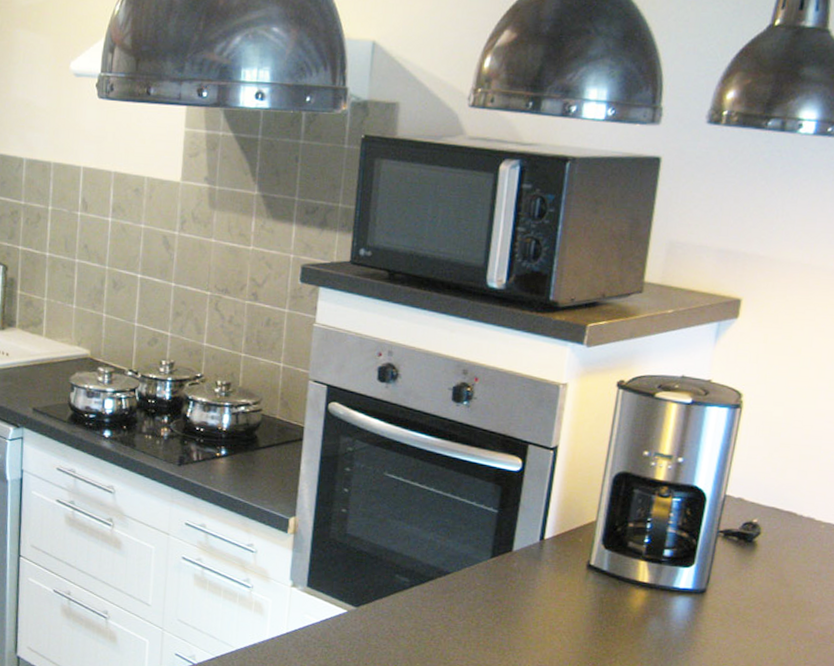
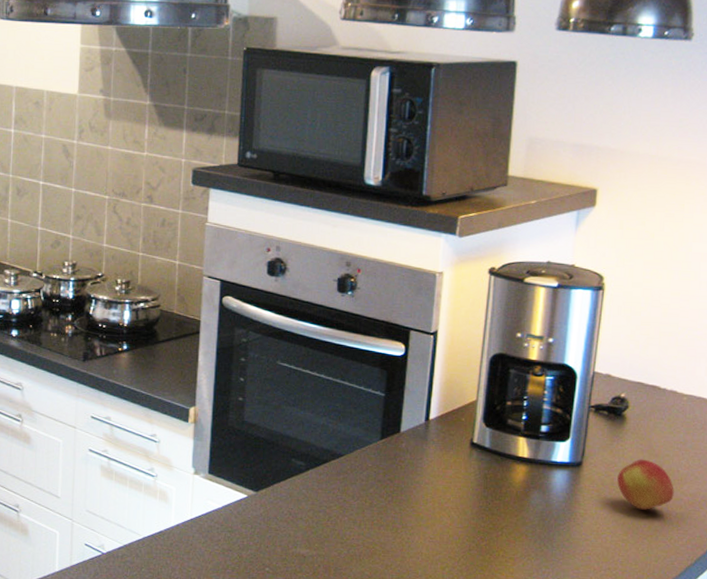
apple: none [743,588,804,642] -> present [617,459,674,510]

